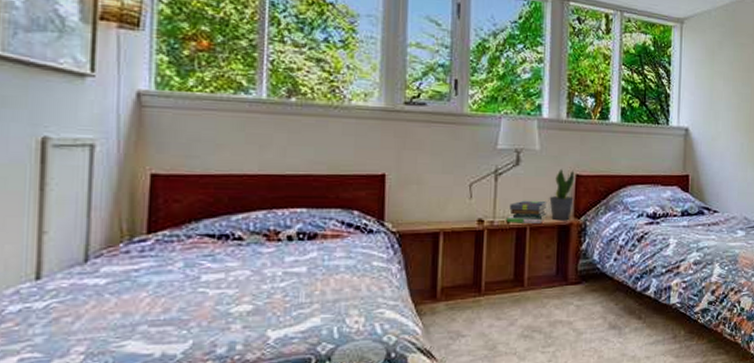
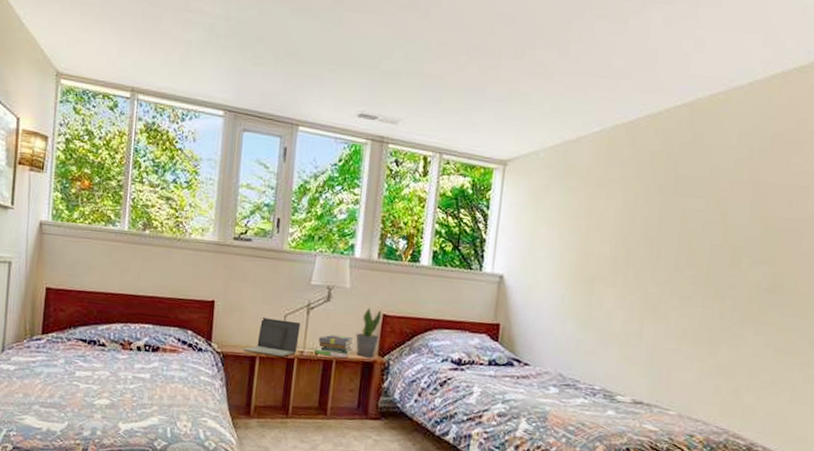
laptop: none [422,189,488,230] -> present [242,318,301,357]

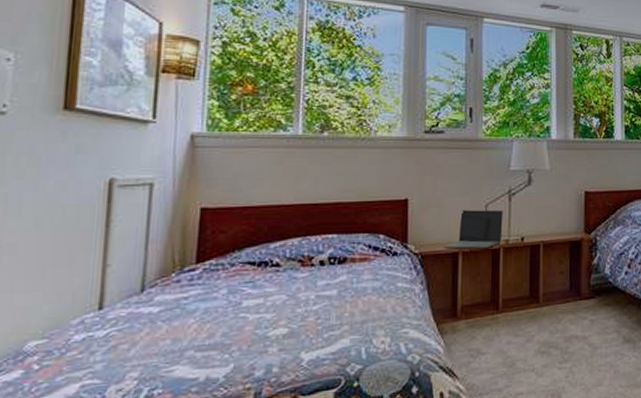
books: present [314,334,354,358] -> none [520,218,559,241]
potted plant: present [355,308,382,358] -> none [560,187,584,237]

